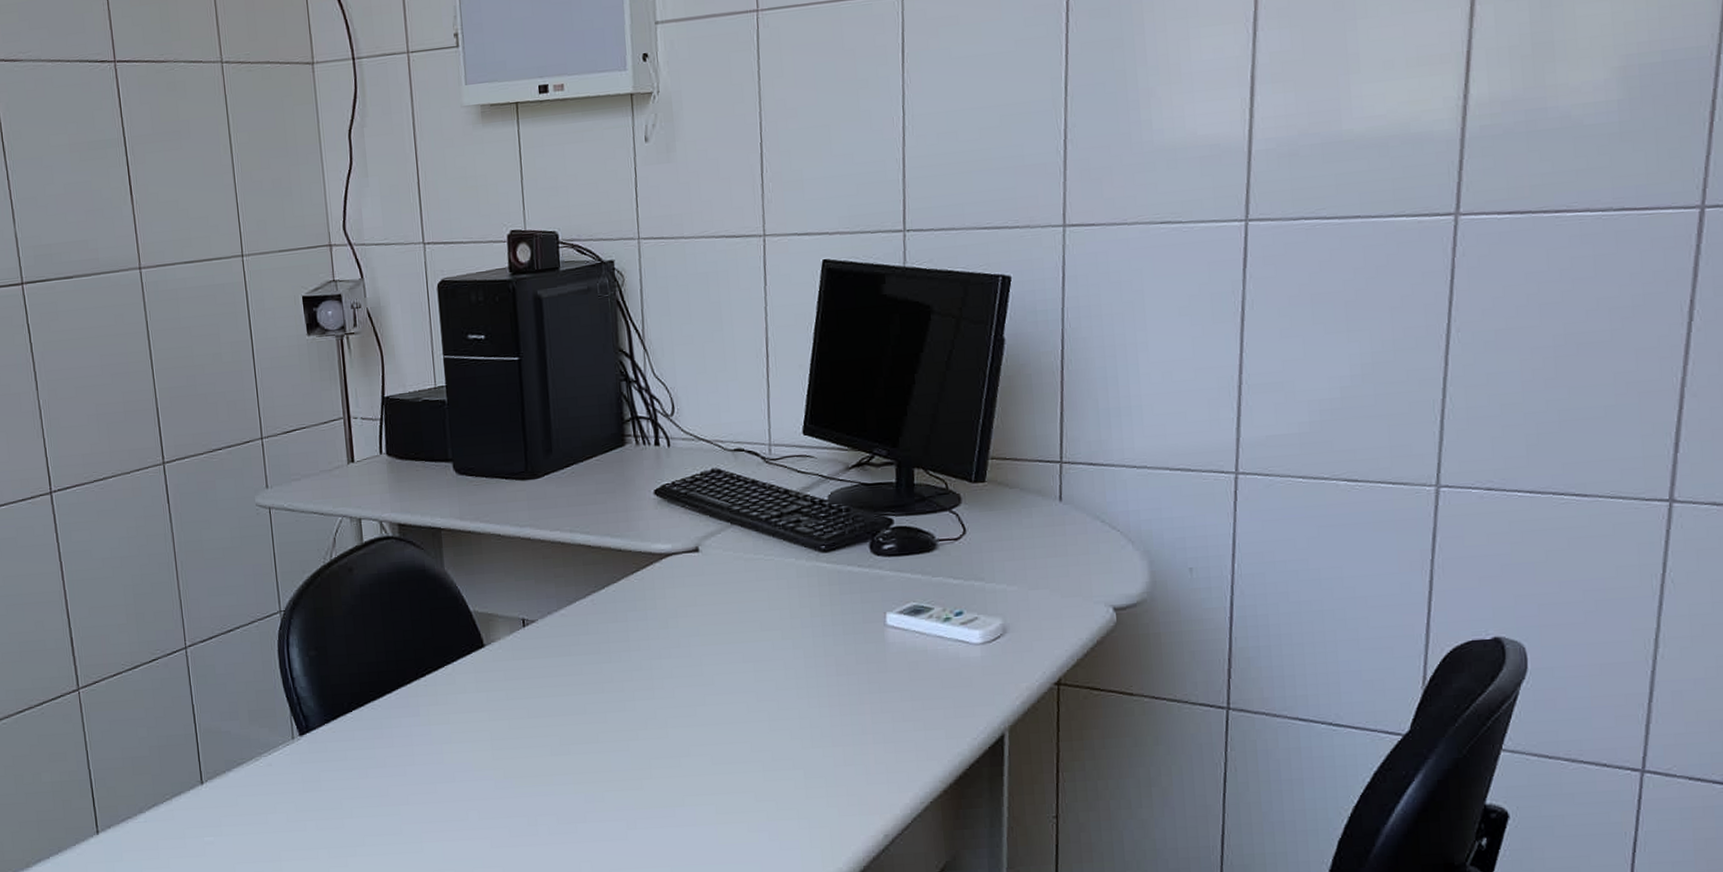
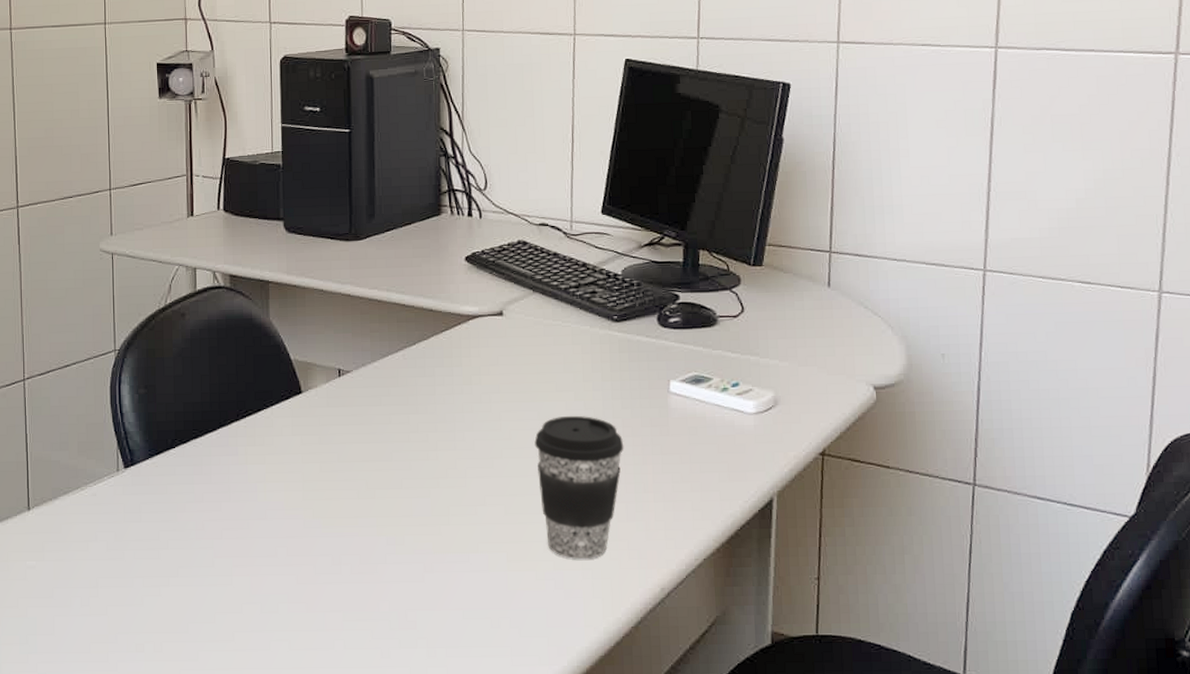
coffee cup: none [740,655,839,809] -> present [534,415,624,560]

